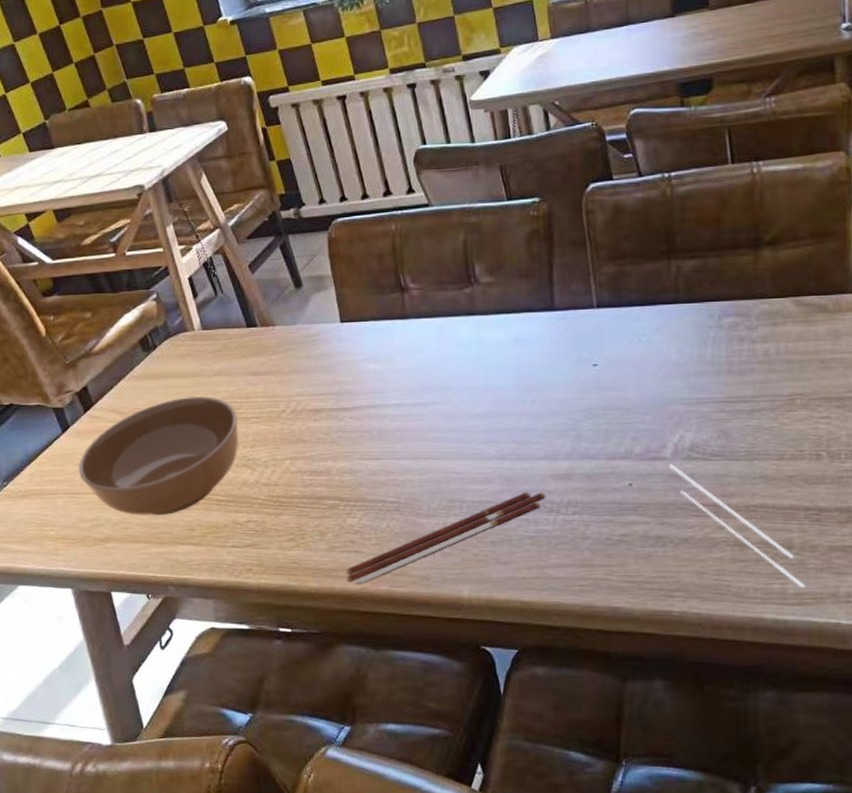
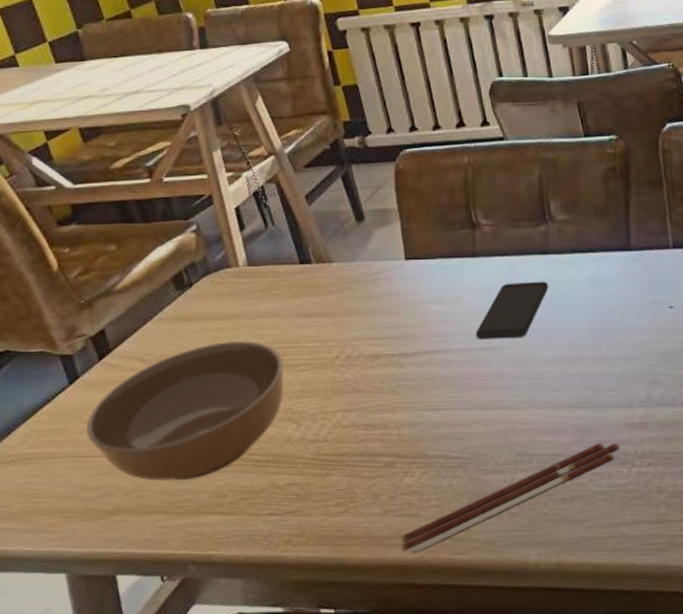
mobile phone: none [407,341,475,396] -> present [475,281,549,340]

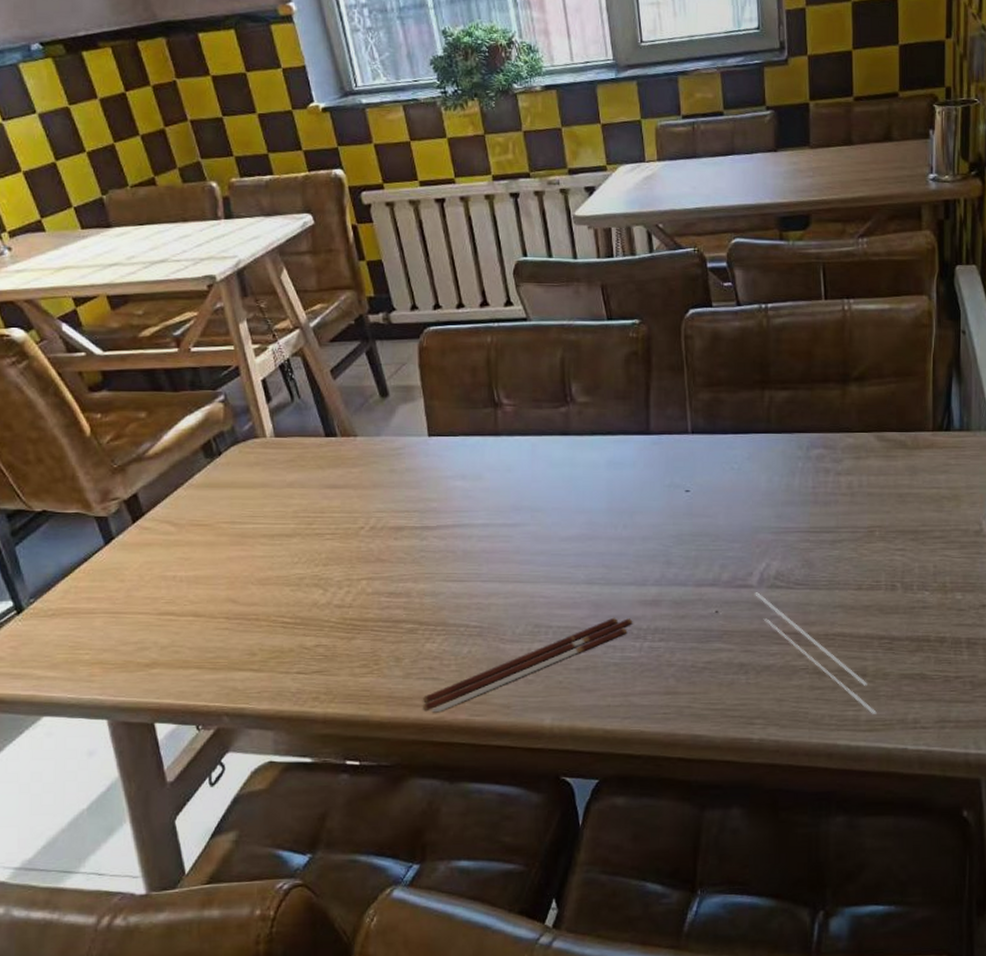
bowl: present [85,340,284,481] -> none [122,508,311,638]
mobile phone: present [475,281,549,340] -> none [496,461,569,516]

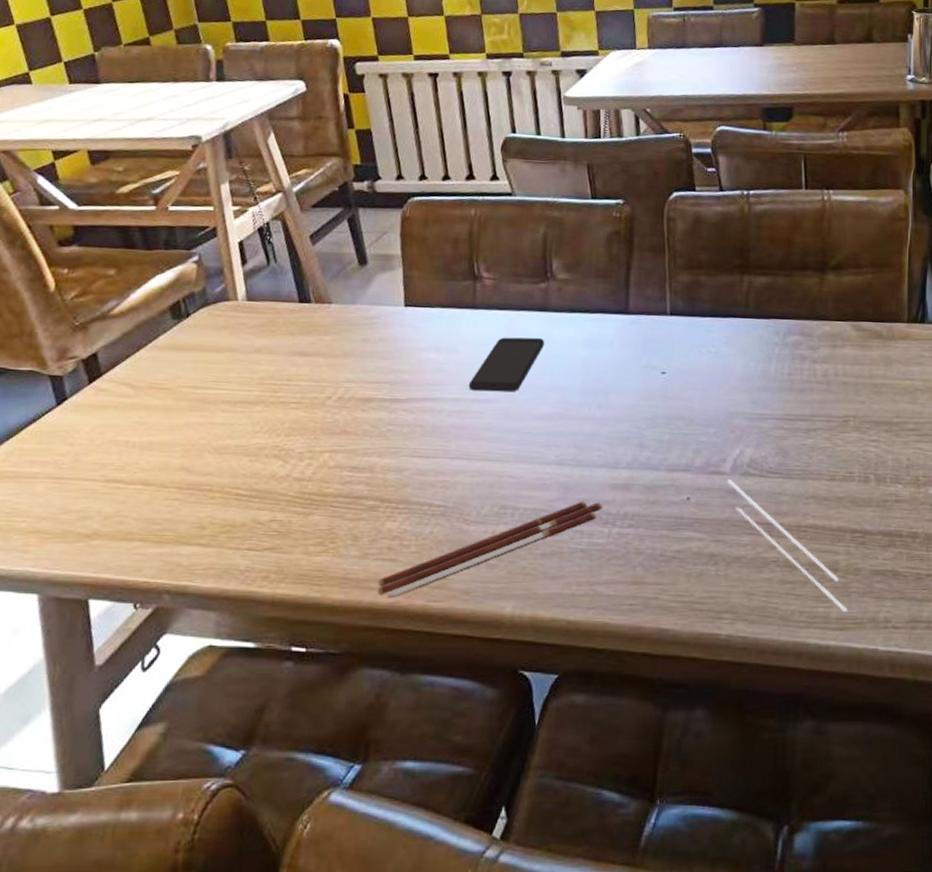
mobile phone: none [496,461,569,516] -> present [468,337,545,392]

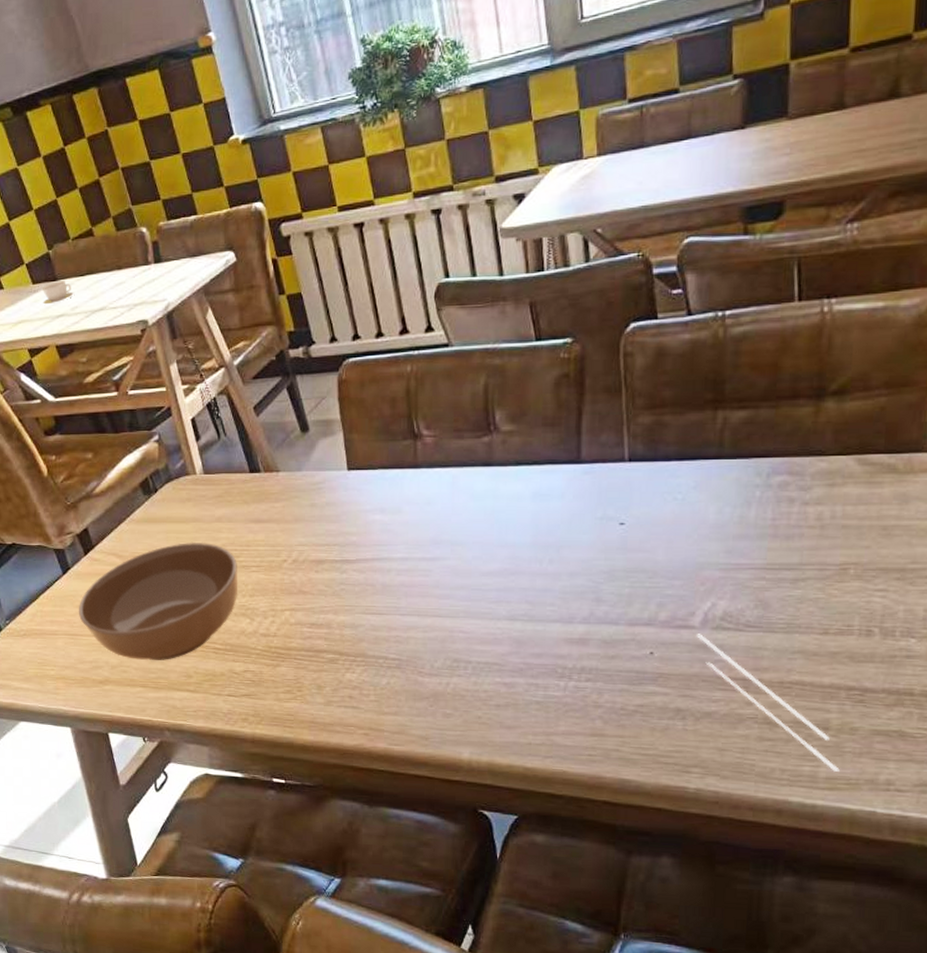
bowl: none [70,373,275,509] -> present [78,541,238,660]
teacup: none [79,84,118,107] -> present [42,281,74,305]
chopsticks: present [377,501,602,597] -> none [342,655,557,740]
mobile phone: present [468,337,545,392] -> none [415,493,491,550]

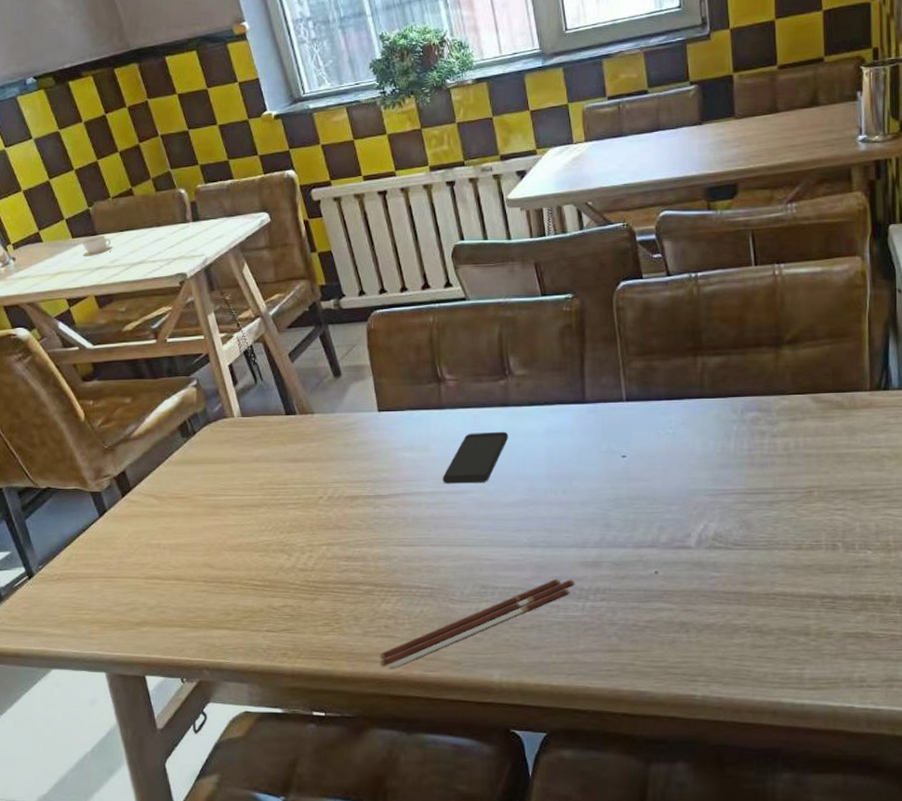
bowl: present [78,541,238,660] -> none [114,481,276,599]
chopsticks: none [342,655,557,740] -> present [380,578,575,668]
mobile phone: none [415,493,491,550] -> present [442,431,509,484]
chopsticks: present [697,634,840,772] -> none [693,553,821,673]

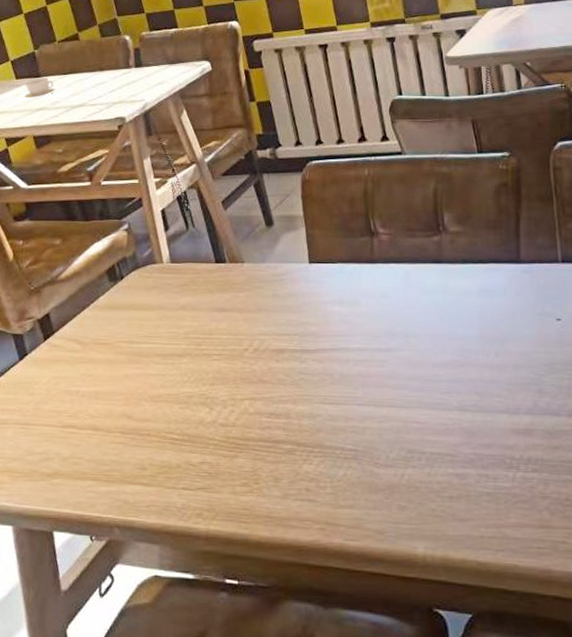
chopsticks: present [380,578,575,668] -> none [298,445,505,535]
mobile phone: present [442,431,509,484] -> none [371,288,441,341]

